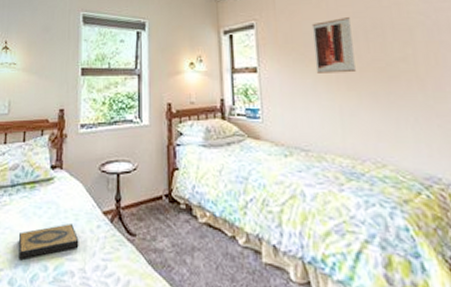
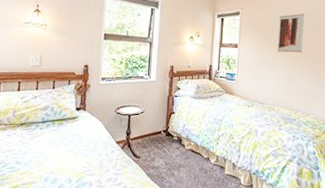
hardback book: present [18,224,79,259] -> none [47,150,97,175]

